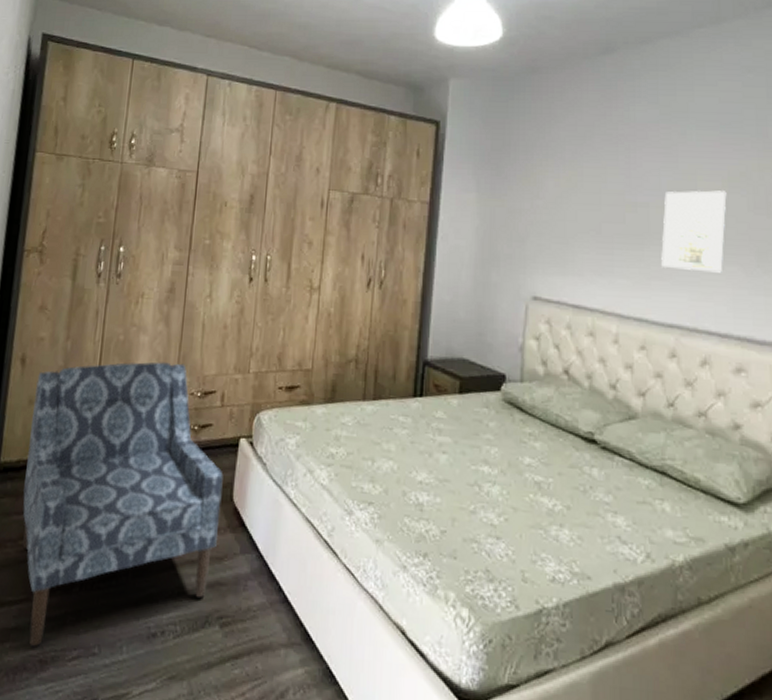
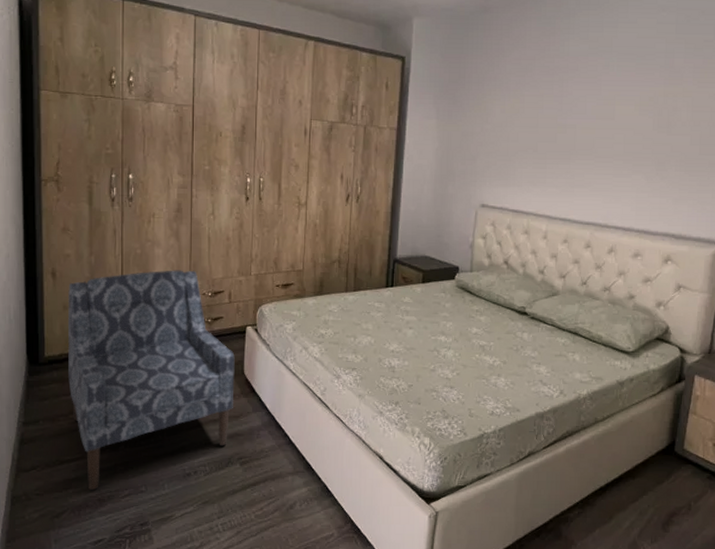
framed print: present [661,190,727,273] -> none [583,113,638,180]

